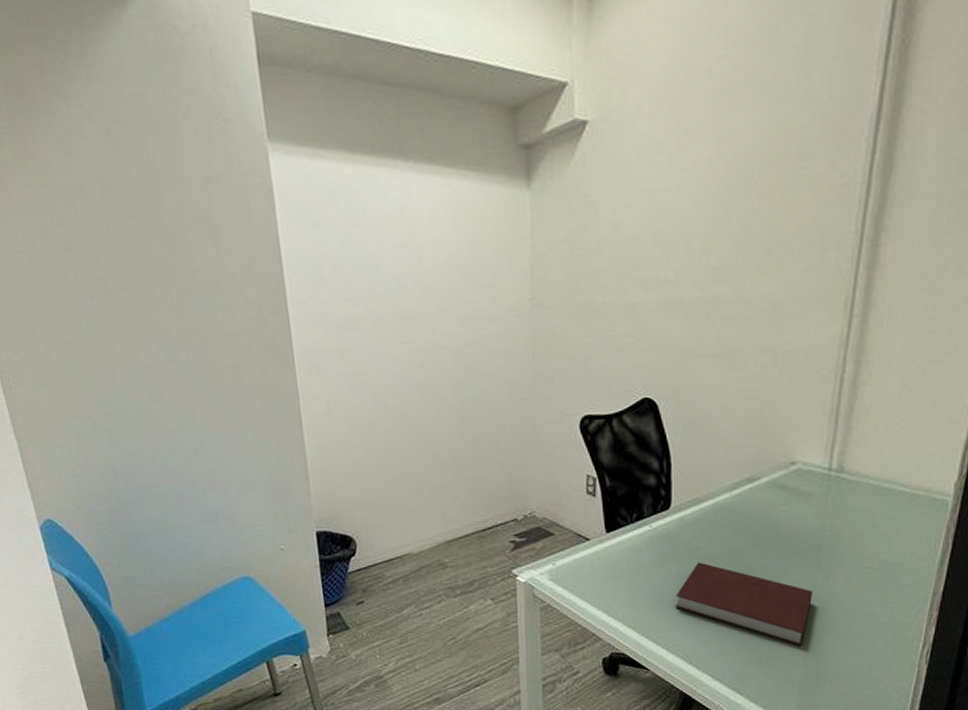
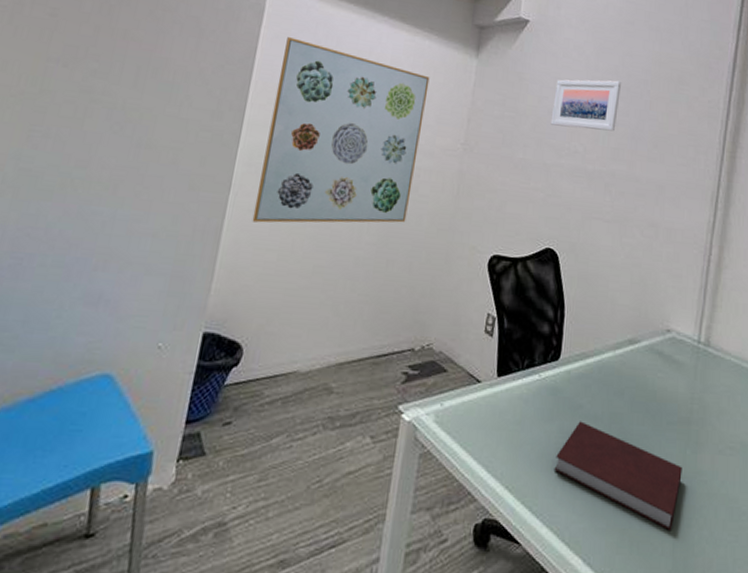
wall art: none [307,215,484,425] -> present [252,37,430,223]
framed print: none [631,176,718,254] -> present [550,79,621,132]

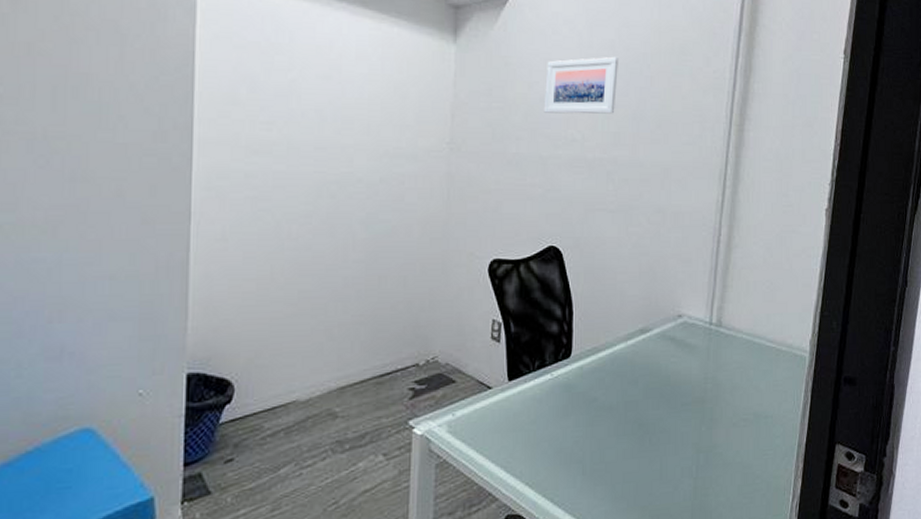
wall art: present [252,37,430,223] -> none [221,36,403,252]
notebook: present [554,421,682,532] -> none [572,413,698,503]

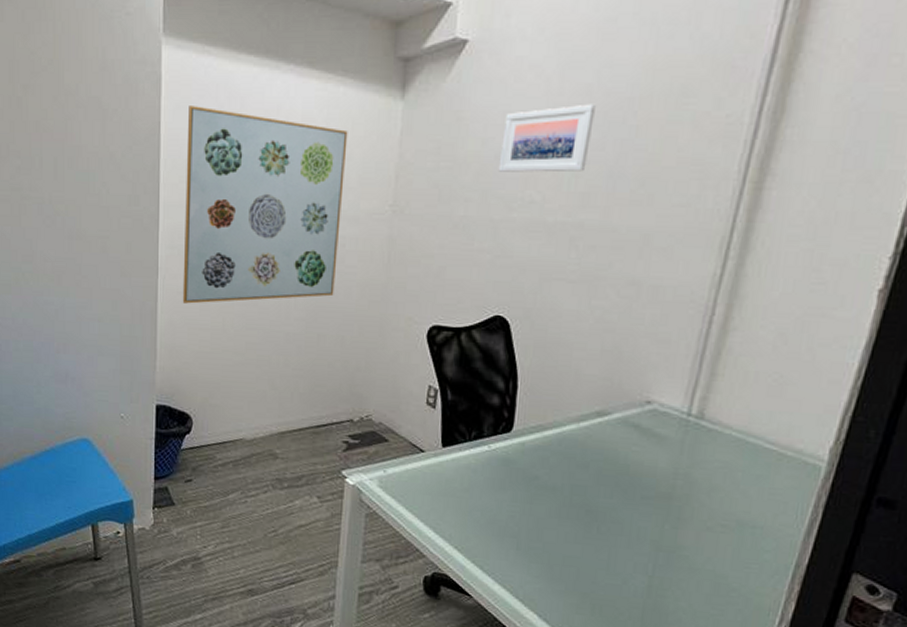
wall art: none [221,36,403,252] -> present [182,106,348,304]

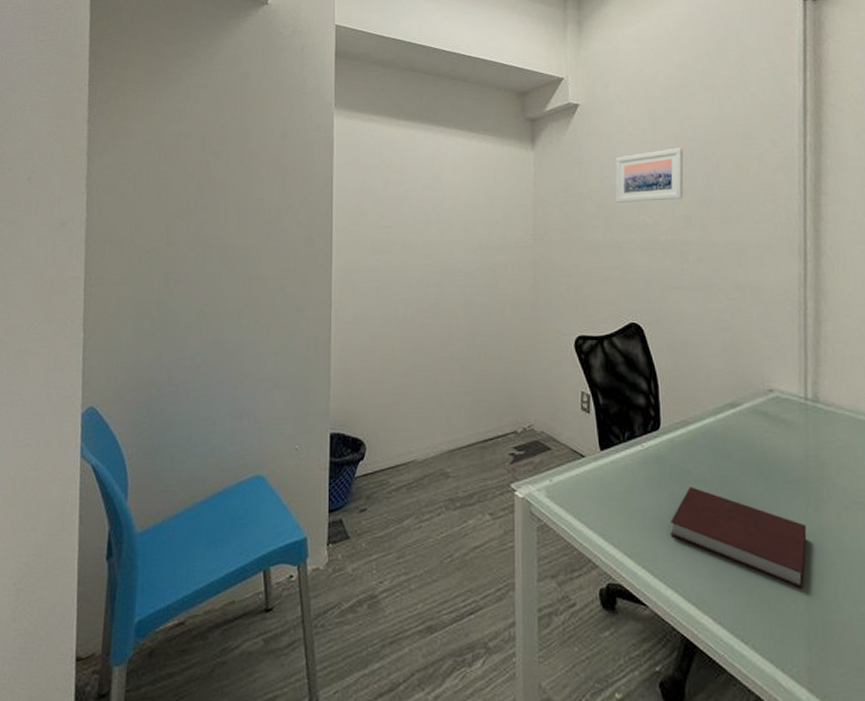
wall art: present [182,106,348,304] -> none [354,162,492,332]
notebook: none [506,491,658,600] -> present [670,486,807,589]

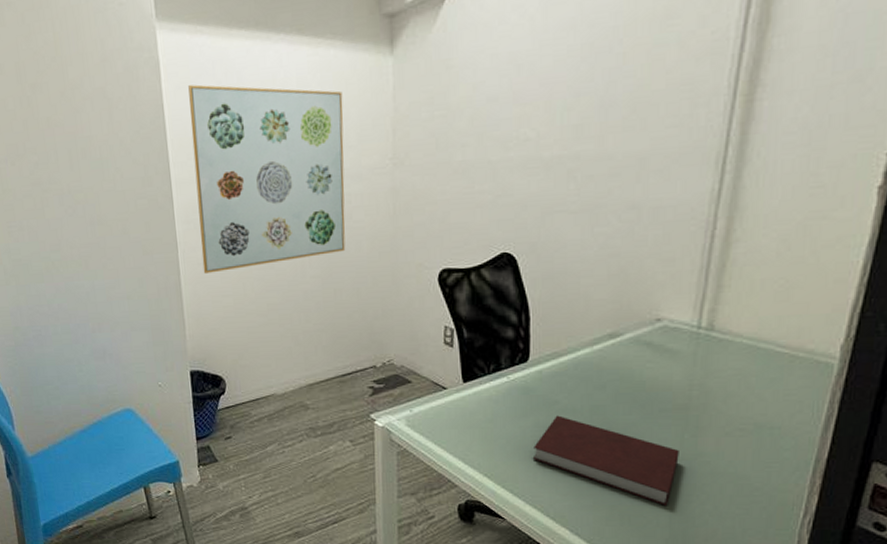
wall art: none [354,162,492,332] -> present [188,84,346,274]
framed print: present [615,147,684,203] -> none [491,36,581,114]

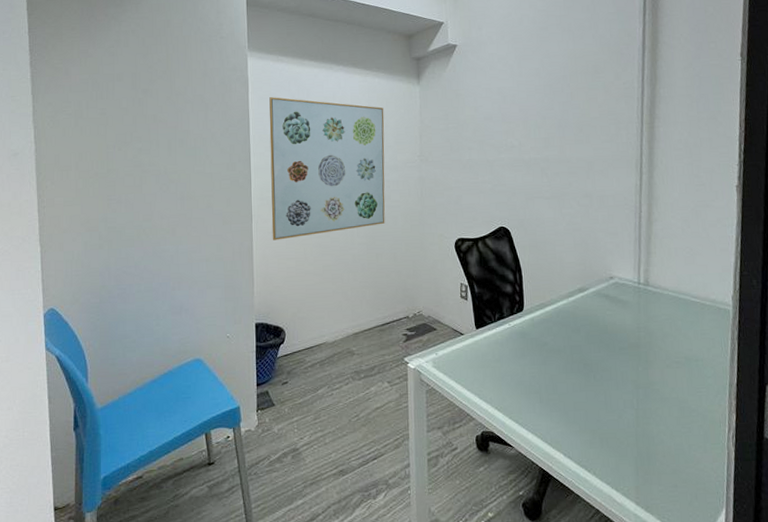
notebook: present [532,415,679,507] -> none [531,354,637,429]

